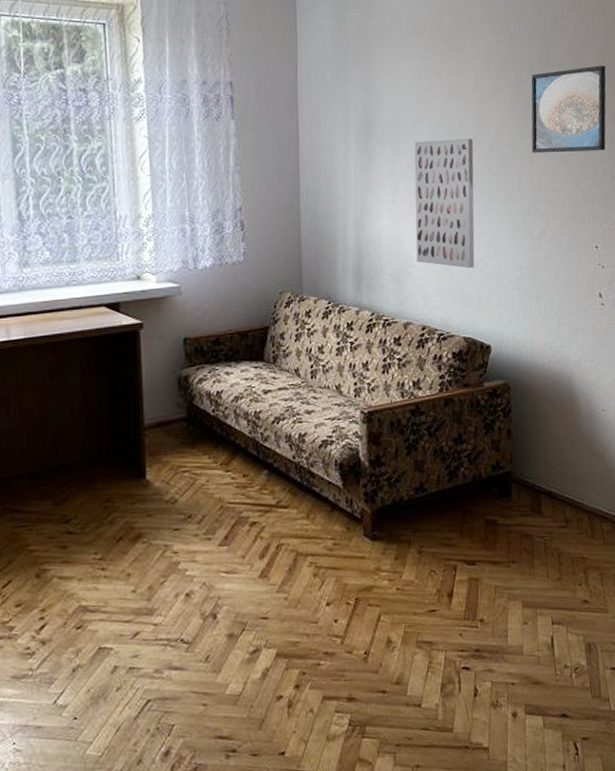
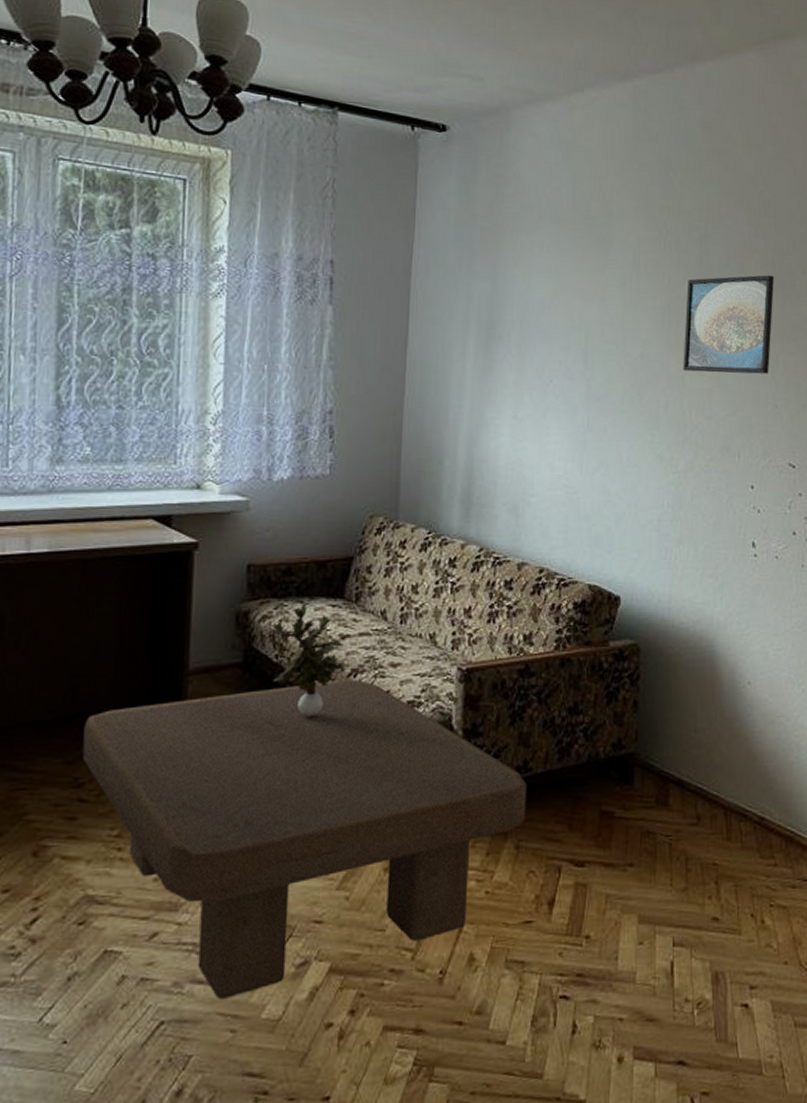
coffee table: none [66,426,425,681] -> present [82,680,526,999]
potted plant: none [203,367,272,458] -> present [266,603,349,717]
wall art: present [414,139,475,269] -> none [538,346,614,503]

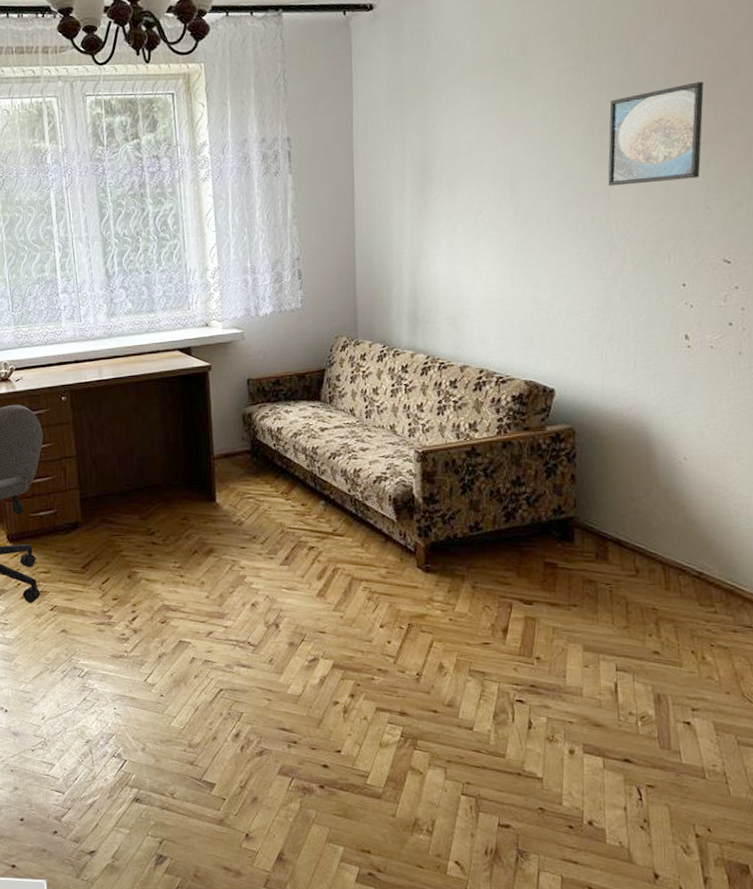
coffee table: present [82,680,526,999] -> none [150,461,480,678]
potted plant: present [266,603,349,717] -> none [265,406,329,489]

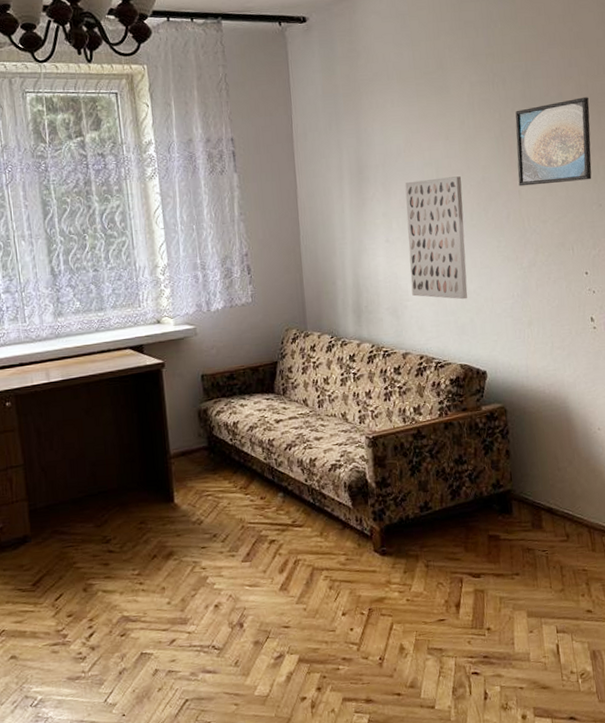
wall art: none [474,175,540,311] -> present [405,176,468,300]

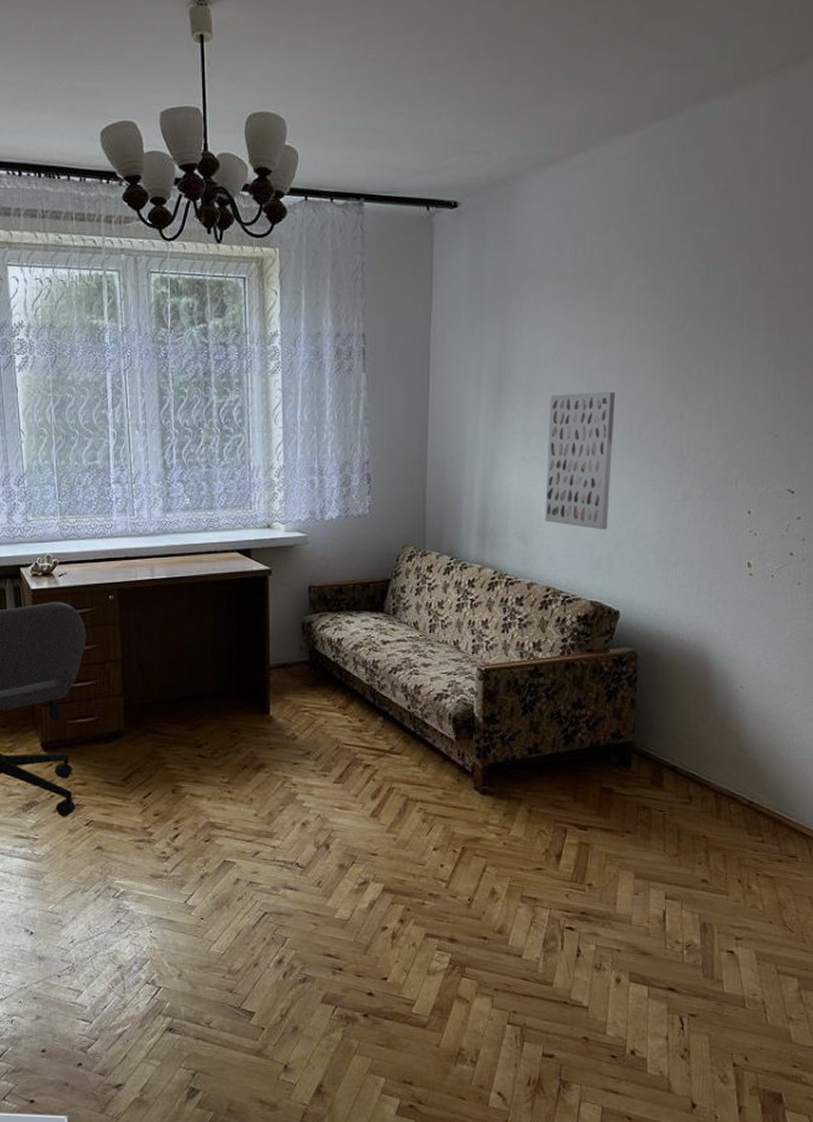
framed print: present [515,97,592,187] -> none [682,309,778,408]

